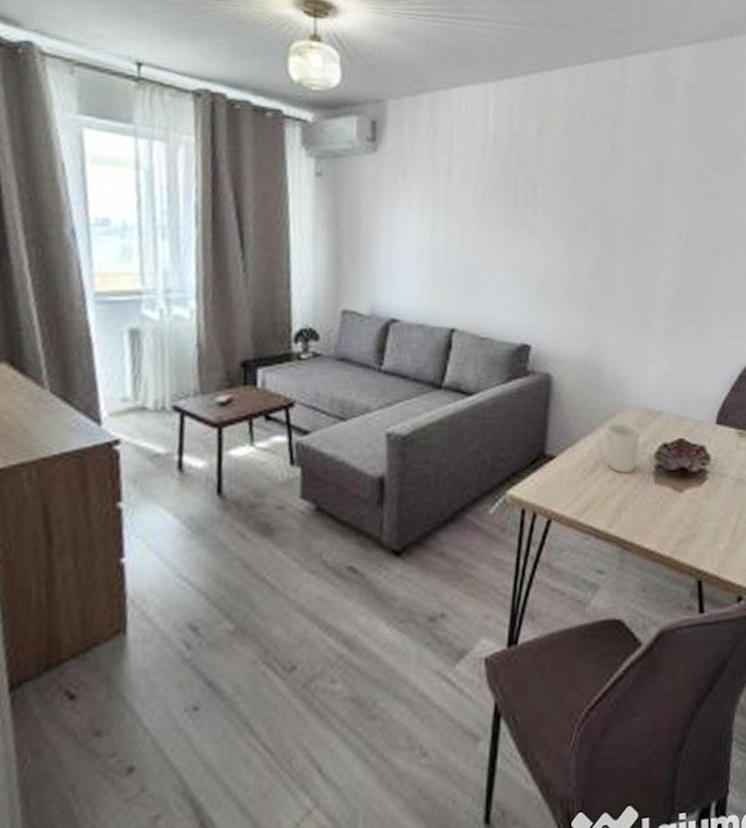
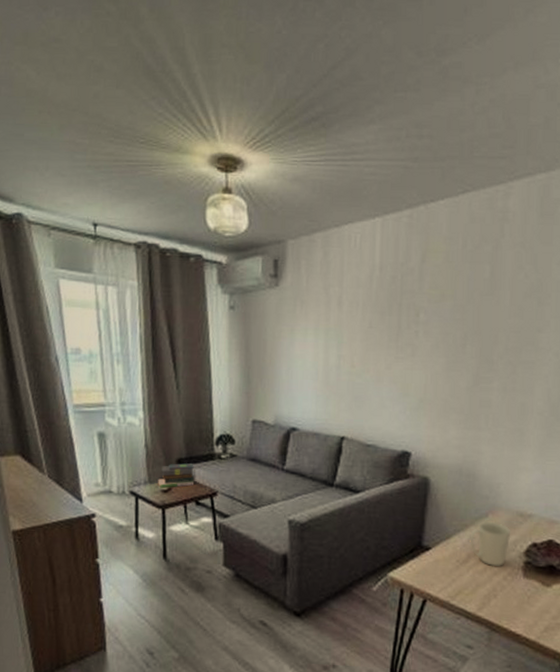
books: none [213,366,265,402] -> present [158,463,195,489]

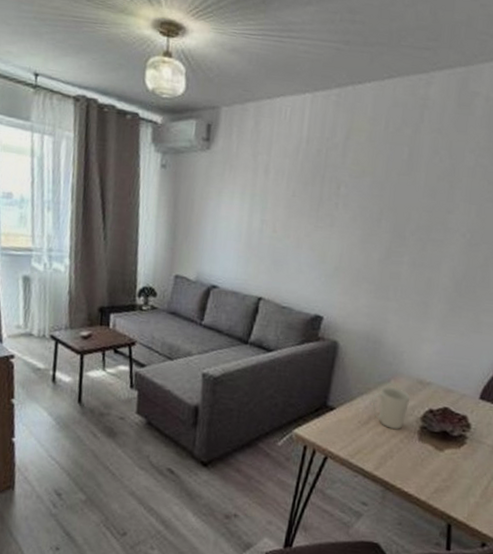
books: present [158,463,195,489] -> none [78,311,115,336]

